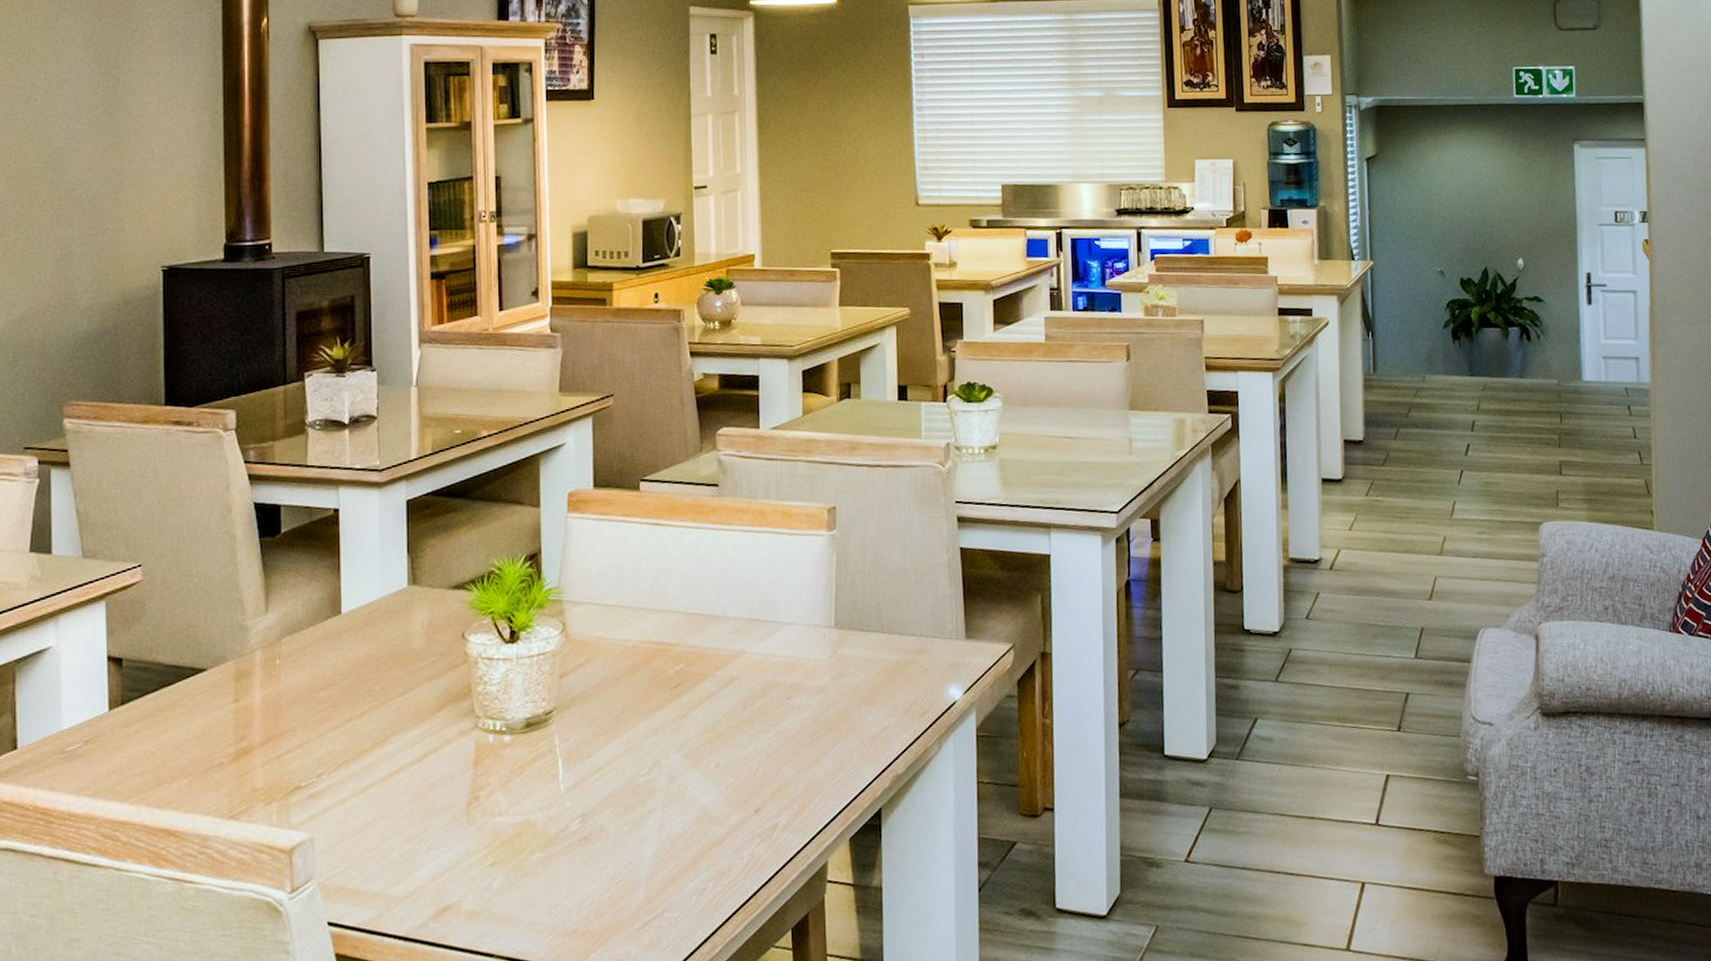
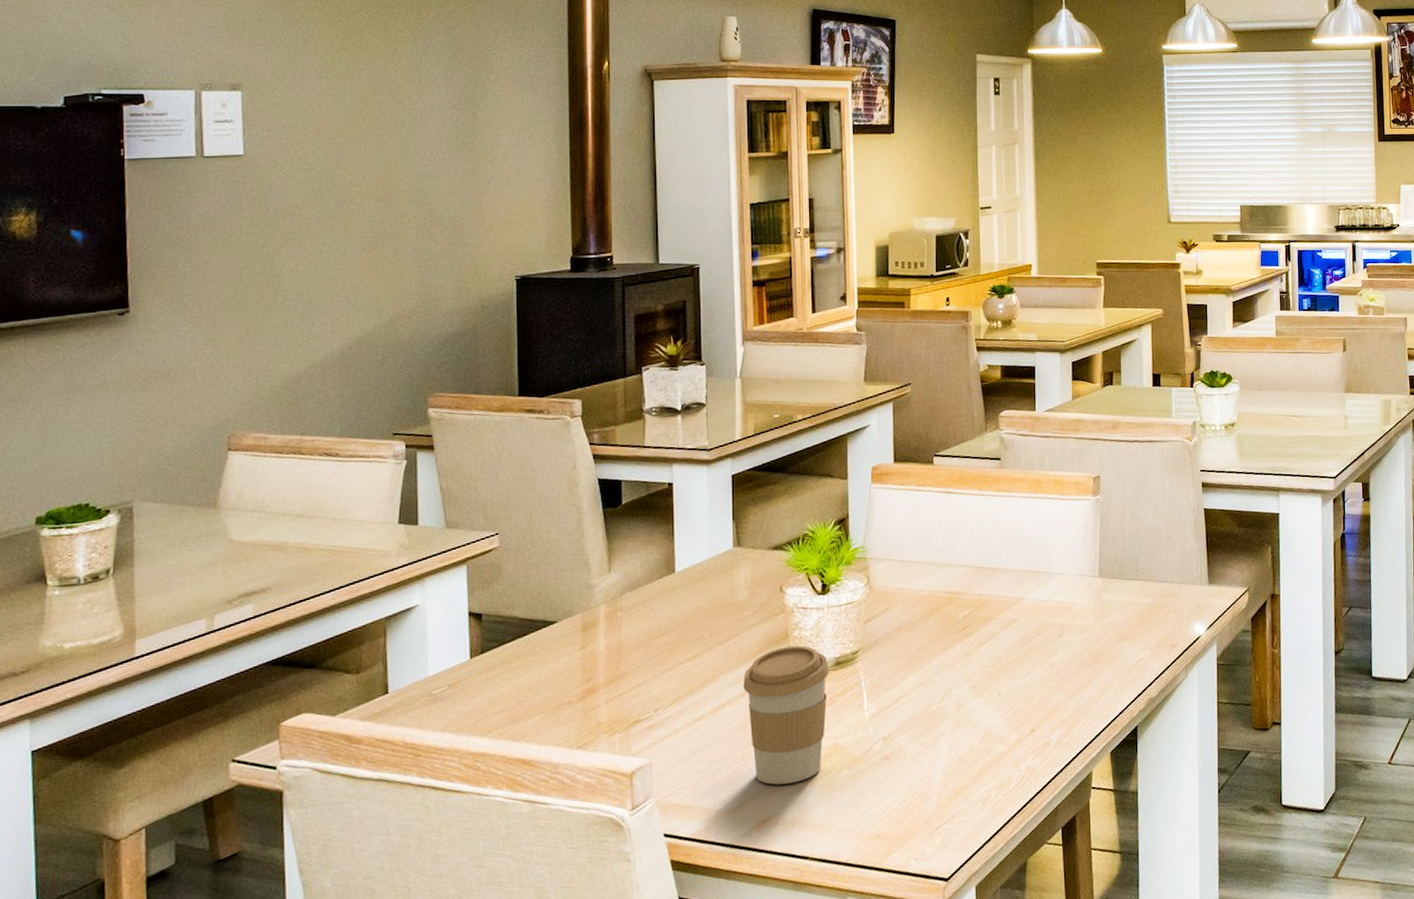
coffee cup: none [419,702,519,868] -> present [743,645,830,785]

